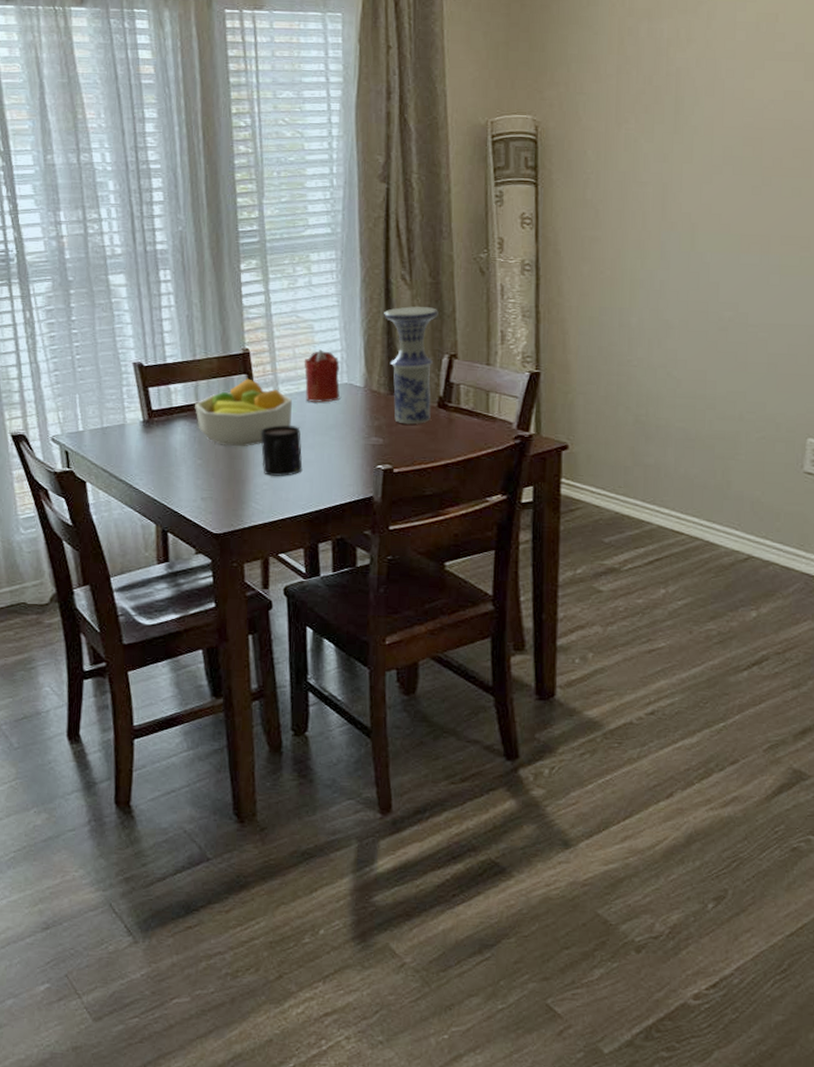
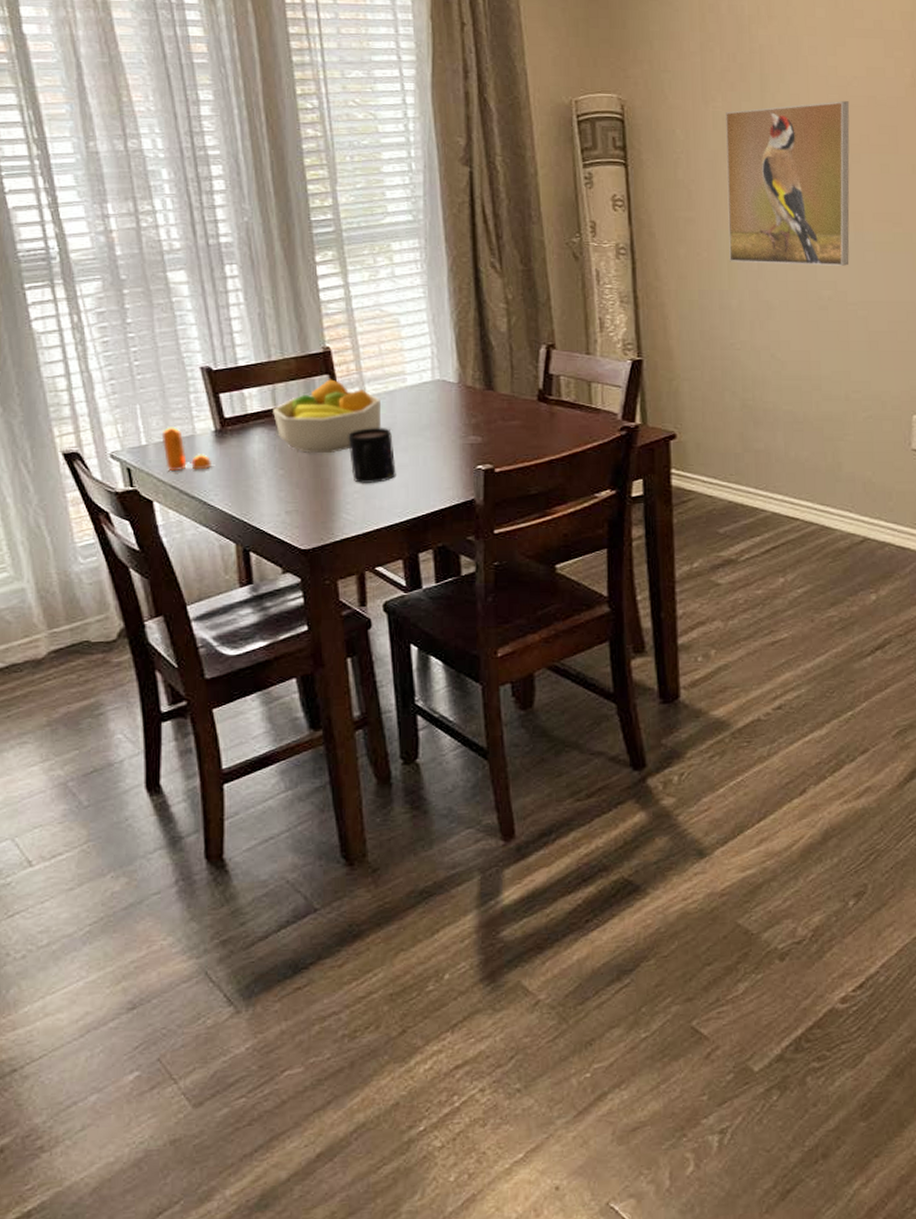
pepper shaker: none [96,415,138,456] -> present [161,427,211,470]
candle: present [304,349,340,403] -> none [391,345,432,401]
vase: present [384,306,439,425] -> none [475,296,533,421]
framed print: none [632,124,764,288] -> present [726,101,850,266]

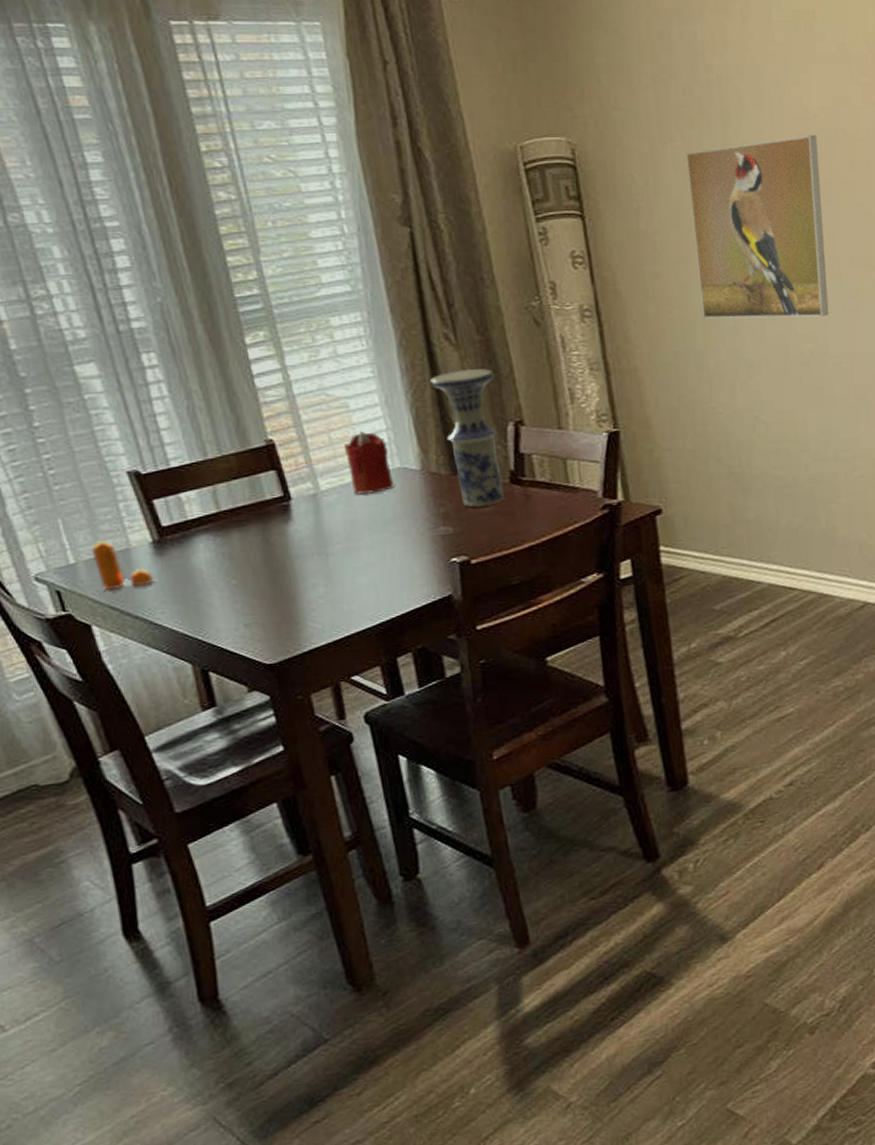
fruit bowl: present [273,379,381,454] -> none [216,475,340,560]
mug: present [348,428,396,483] -> none [304,525,363,587]
candle: none [391,345,432,401] -> present [343,431,394,495]
vase: none [475,296,533,421] -> present [430,369,504,507]

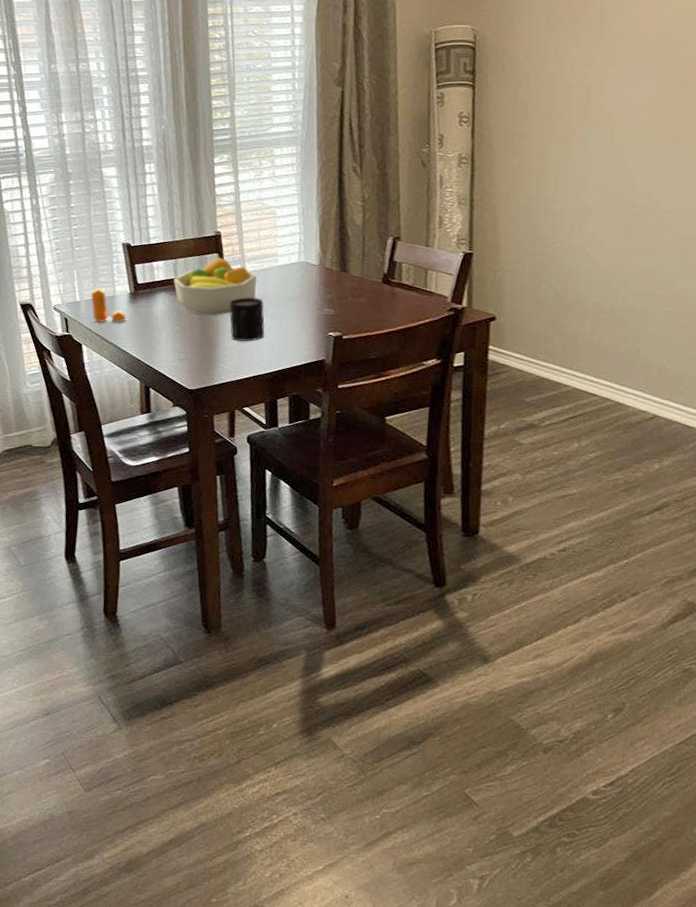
fruit bowl: none [216,475,340,560] -> present [174,257,257,316]
mug: none [304,525,363,587] -> present [229,297,265,341]
candle: present [343,431,394,495] -> none [267,232,298,278]
vase: present [430,369,504,507] -> none [337,195,385,298]
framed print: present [686,135,829,319] -> none [557,31,681,179]

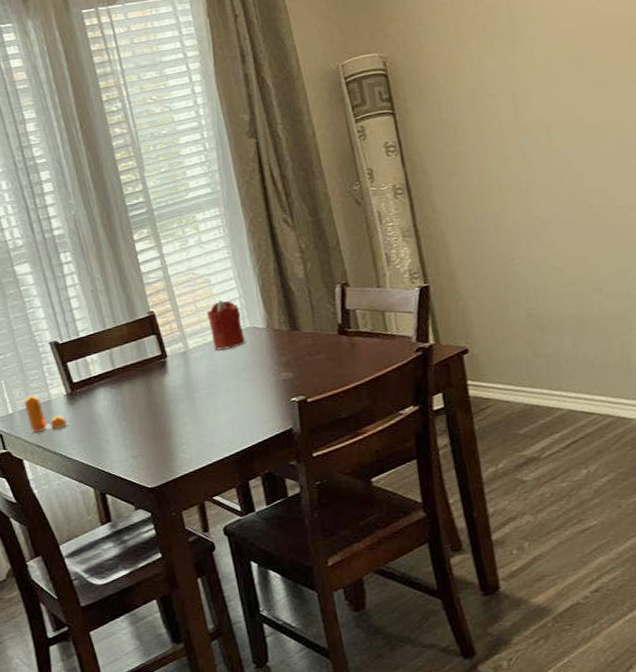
fruit bowl: present [174,257,257,316] -> none [112,338,204,405]
mug: present [229,297,265,341] -> none [177,375,222,425]
candle: none [267,232,298,278] -> present [206,300,245,350]

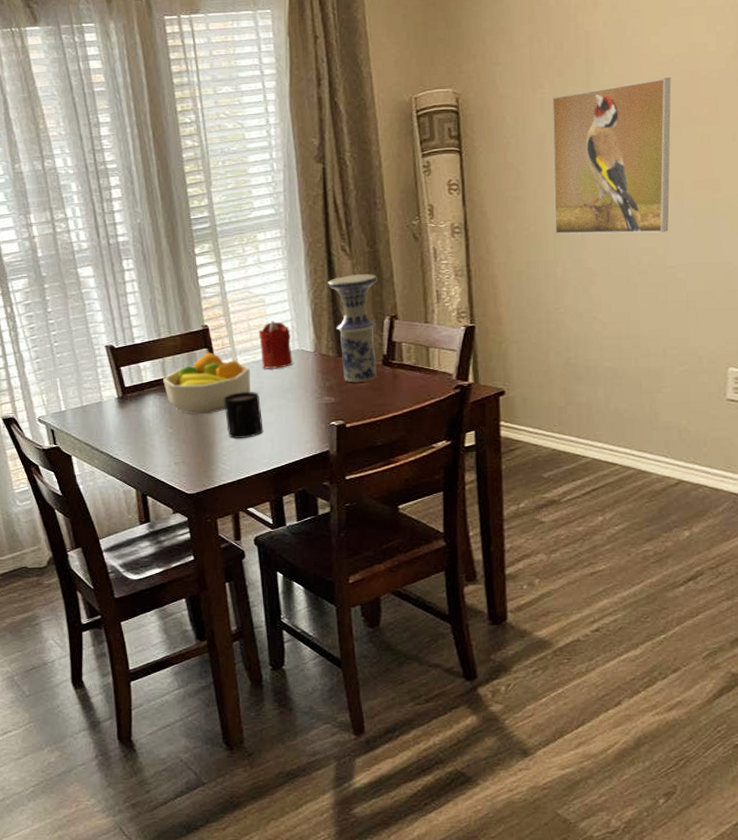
pepper shaker: present [24,395,67,433] -> none [76,395,115,431]
fruit bowl: none [112,338,204,405] -> present [163,352,250,415]
mug: none [177,375,222,425] -> present [224,392,264,439]
vase: none [273,243,334,356] -> present [328,274,378,383]
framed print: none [480,22,614,186] -> present [552,77,672,235]

